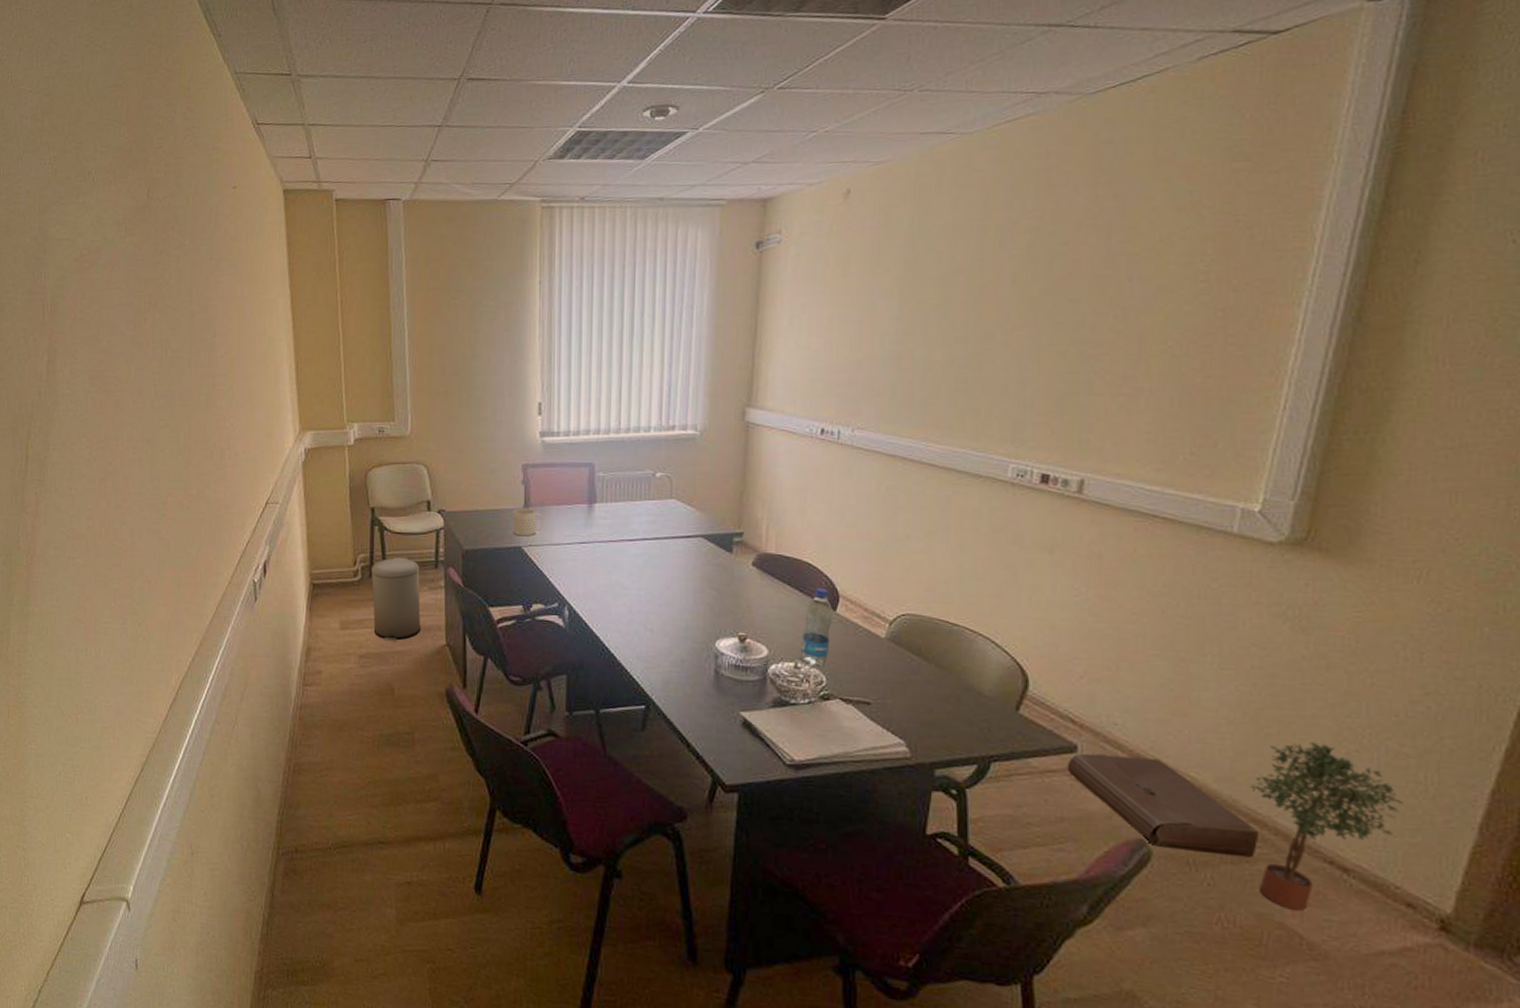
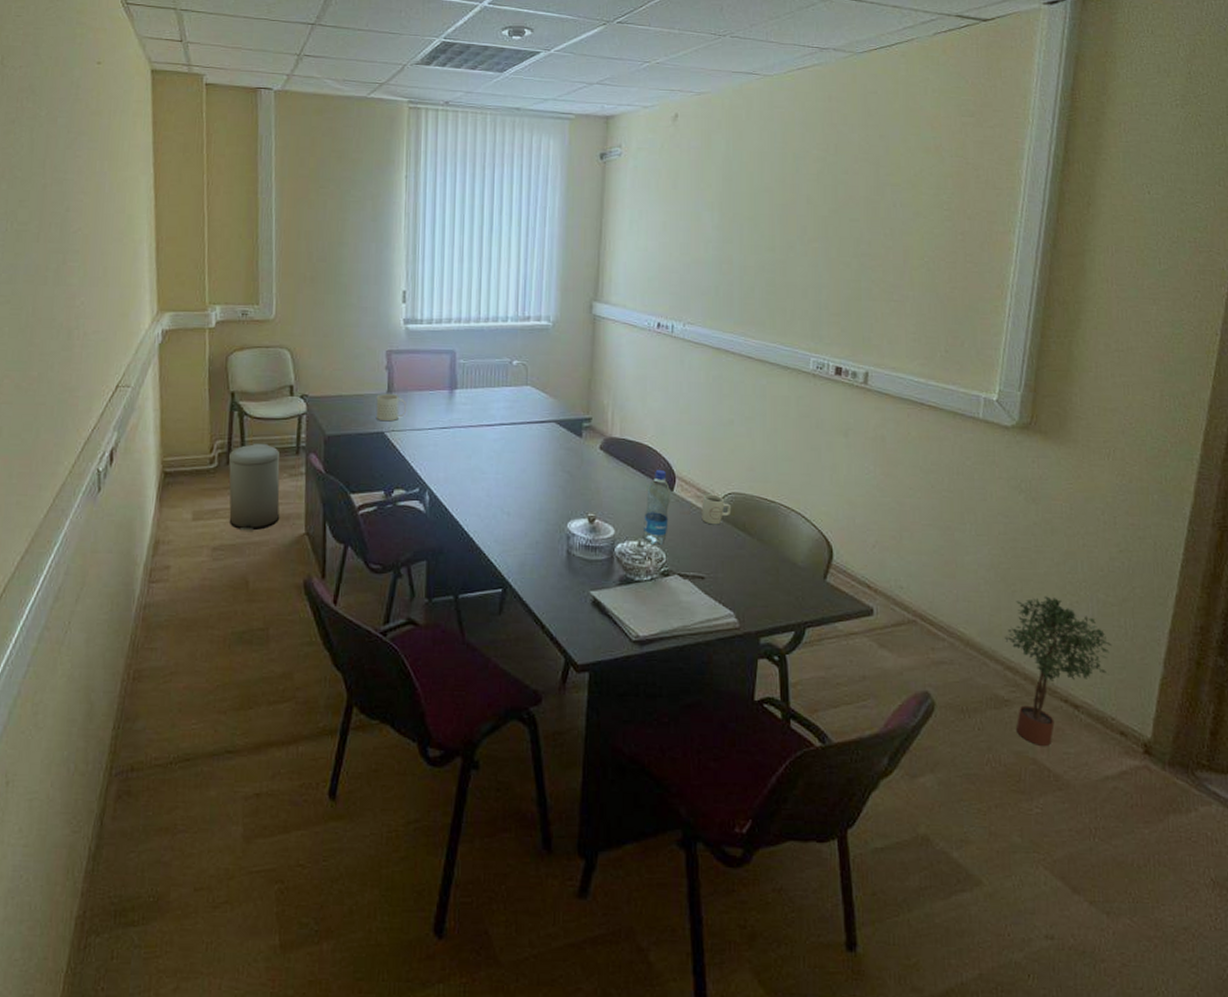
mug: none [869,615,905,648] -> present [701,494,732,525]
briefcase: present [1067,753,1260,858] -> none [866,615,1014,702]

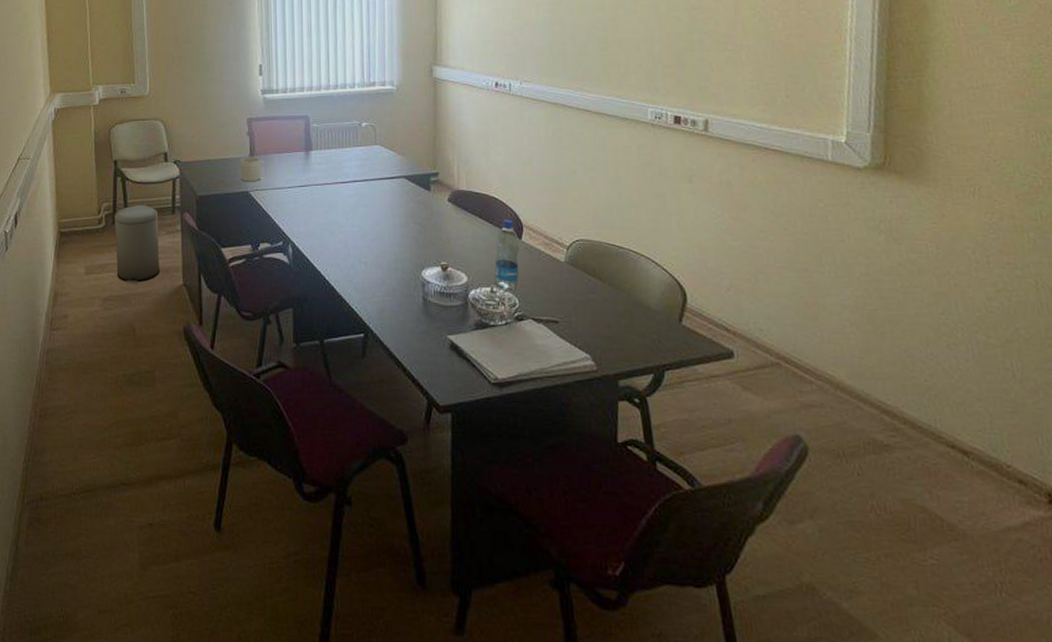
mug: present [701,494,732,525] -> none [550,241,581,271]
potted tree: present [1005,596,1112,746] -> none [878,338,1000,493]

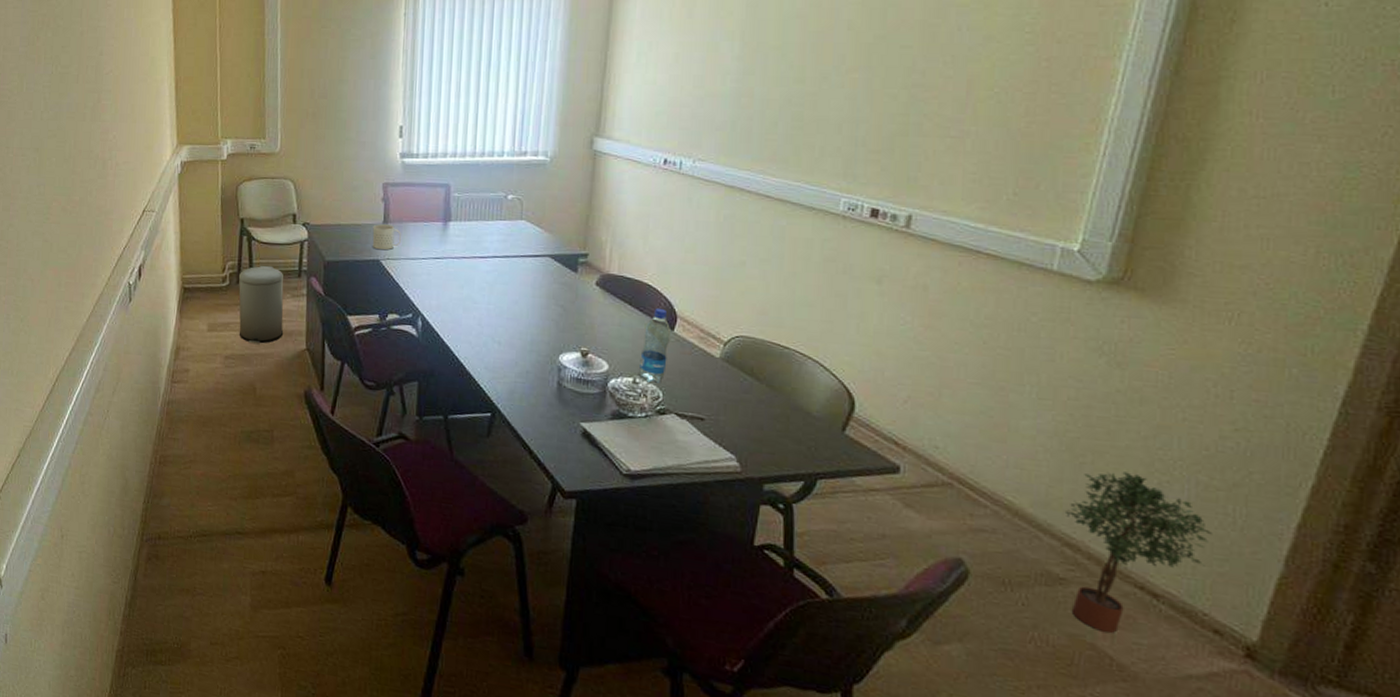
potted tree: none [878,338,1000,493] -> present [1066,471,1213,633]

